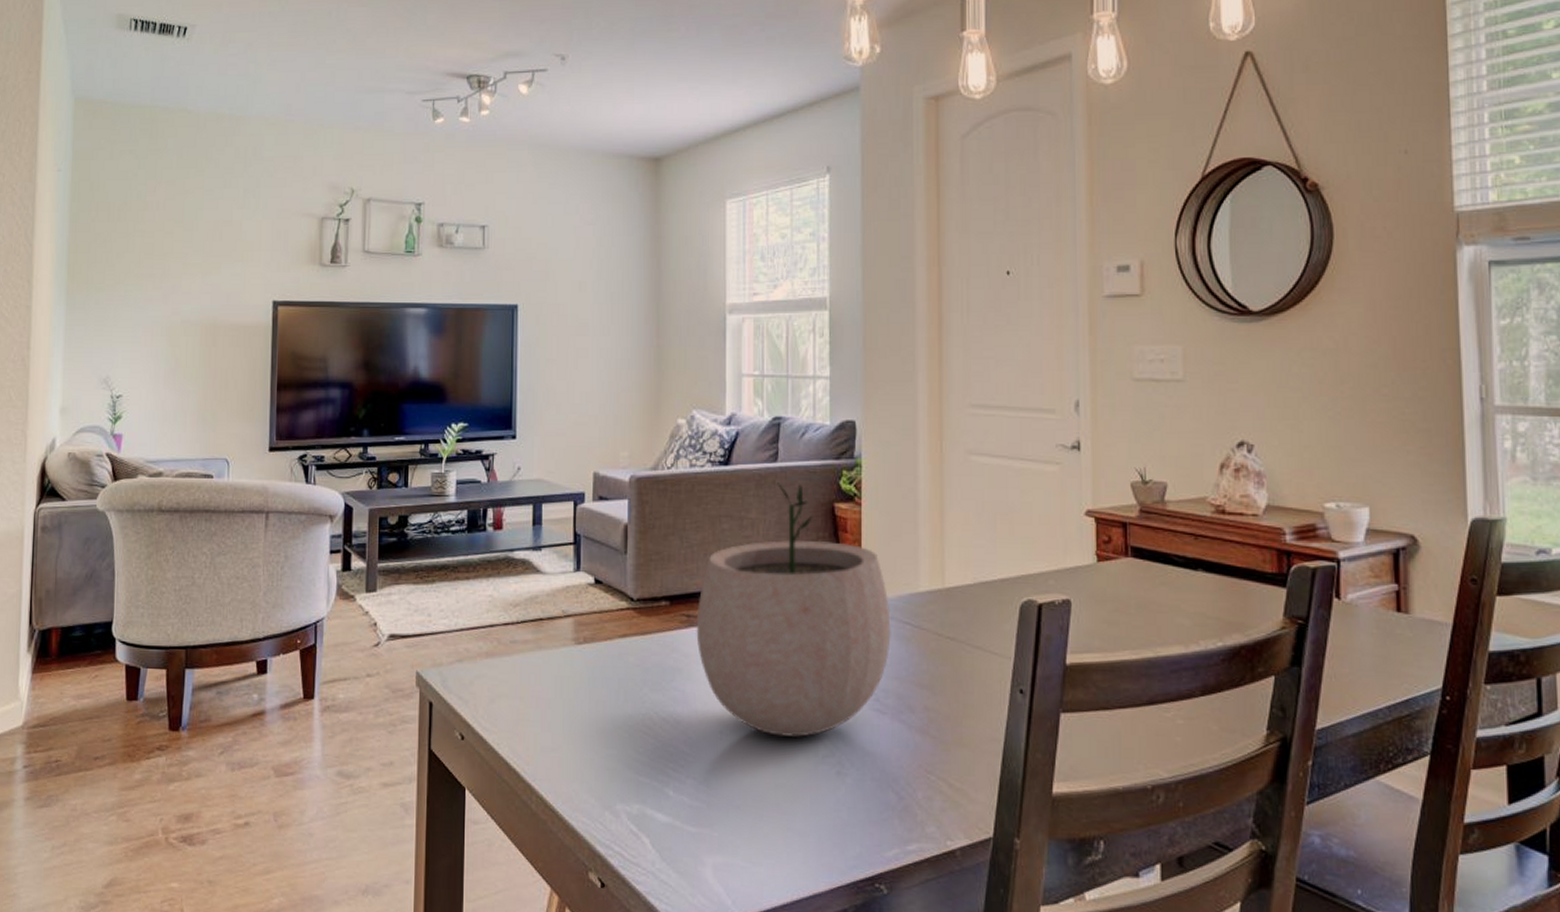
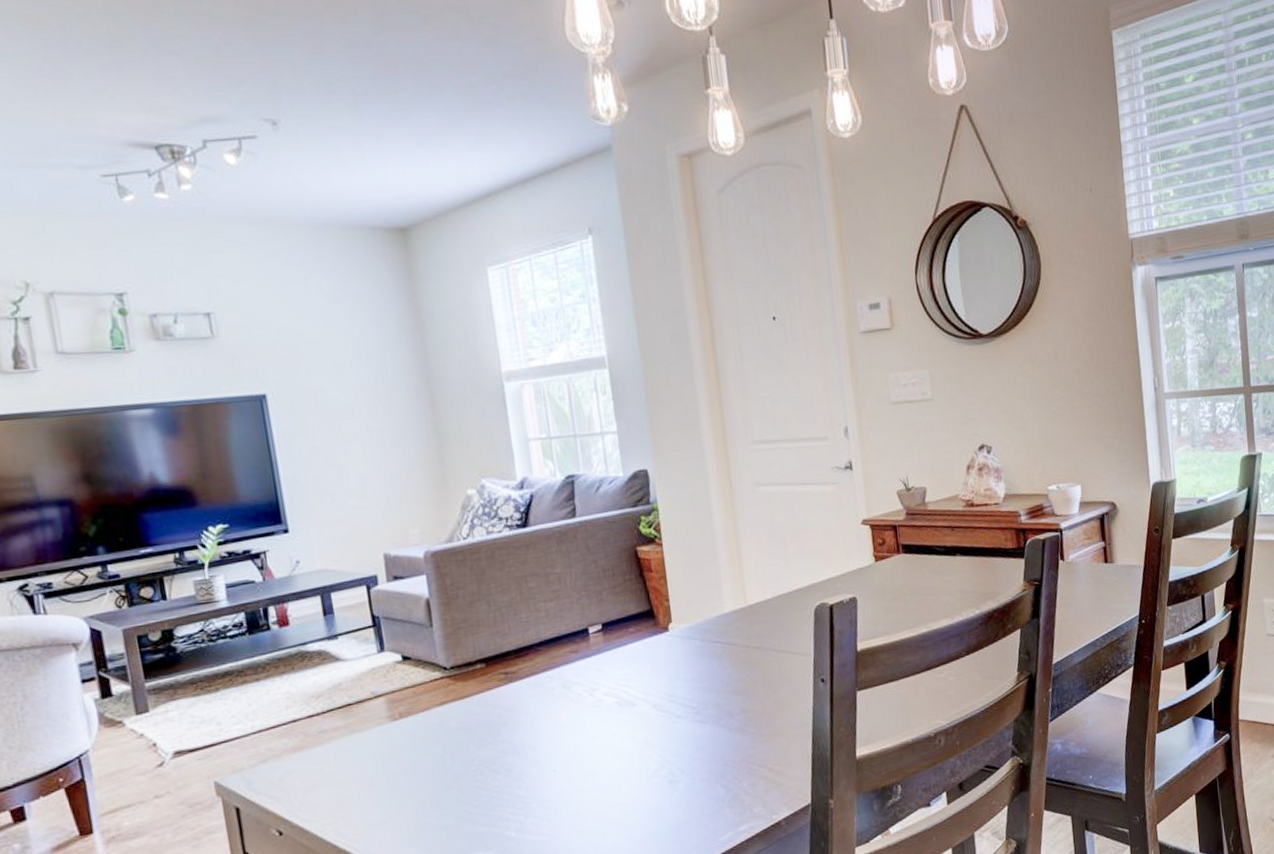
plant pot: present [696,482,891,737] -> none [514,535,705,763]

